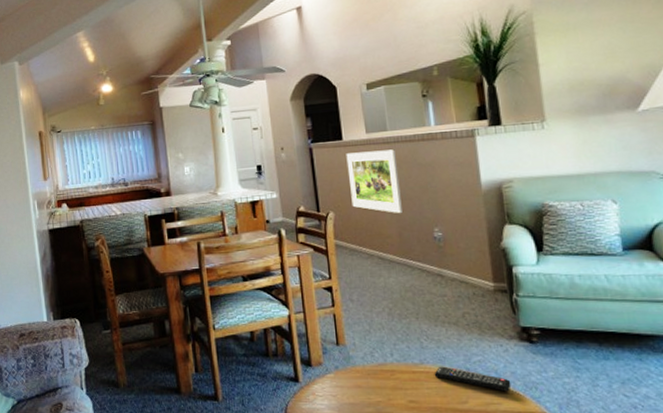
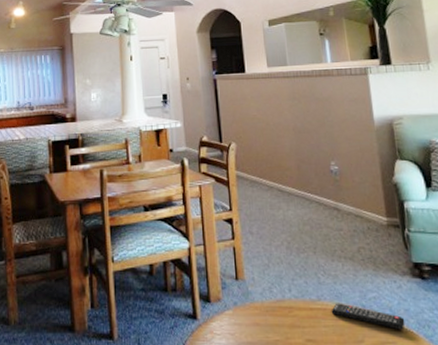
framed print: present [346,149,402,214] -> none [248,83,301,147]

